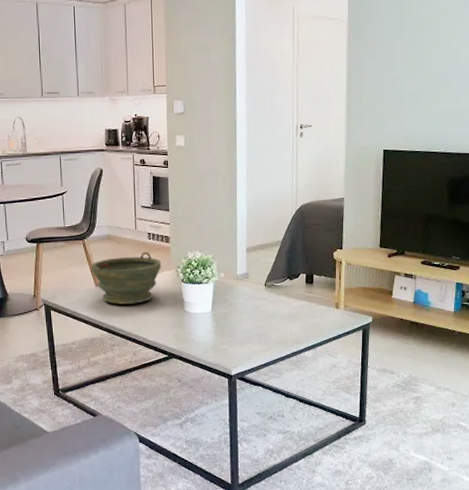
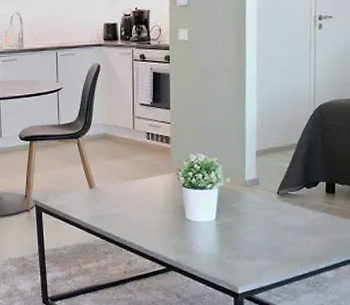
bowl: present [91,252,161,304] -> none [86,153,160,209]

